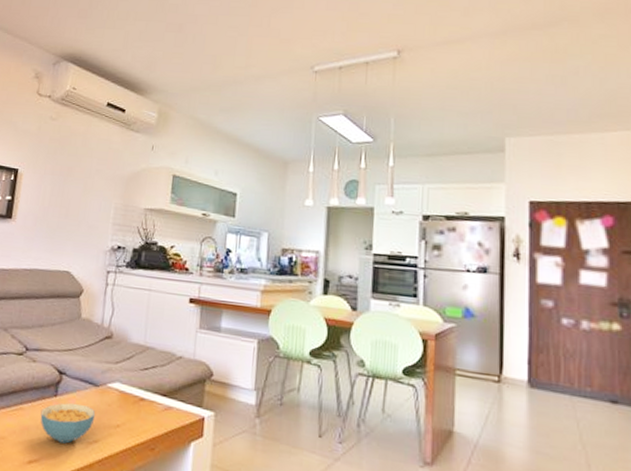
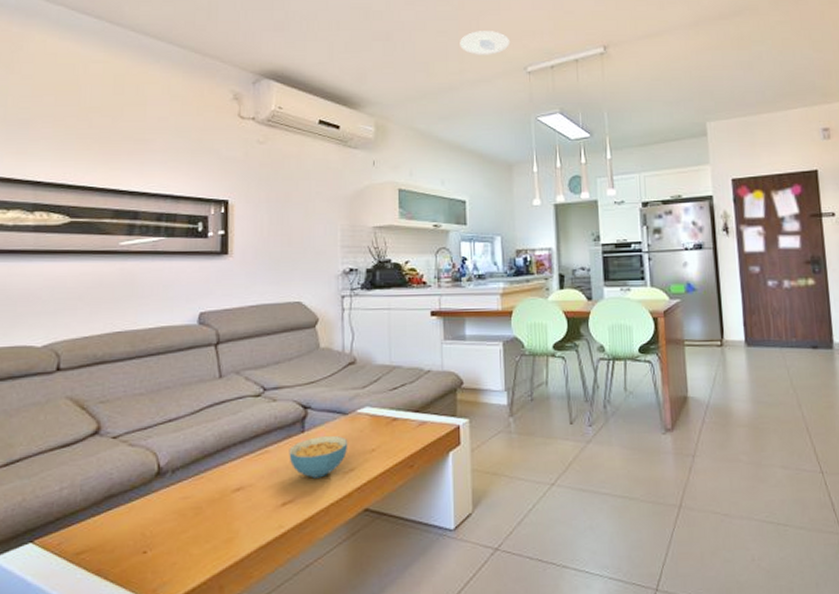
recessed light: none [249,28,300,52] -> present [460,31,511,55]

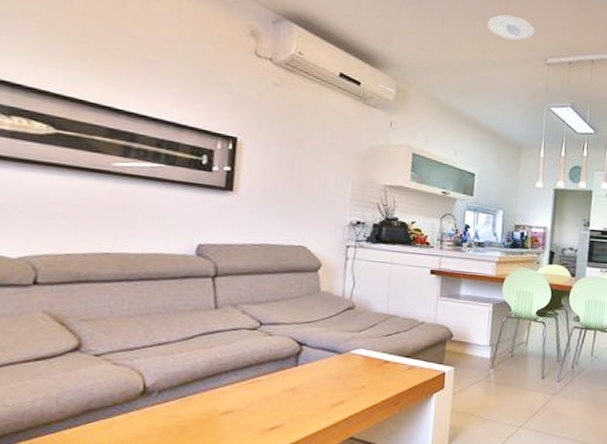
cereal bowl: present [289,435,348,479] -> none [280,371,340,408]

